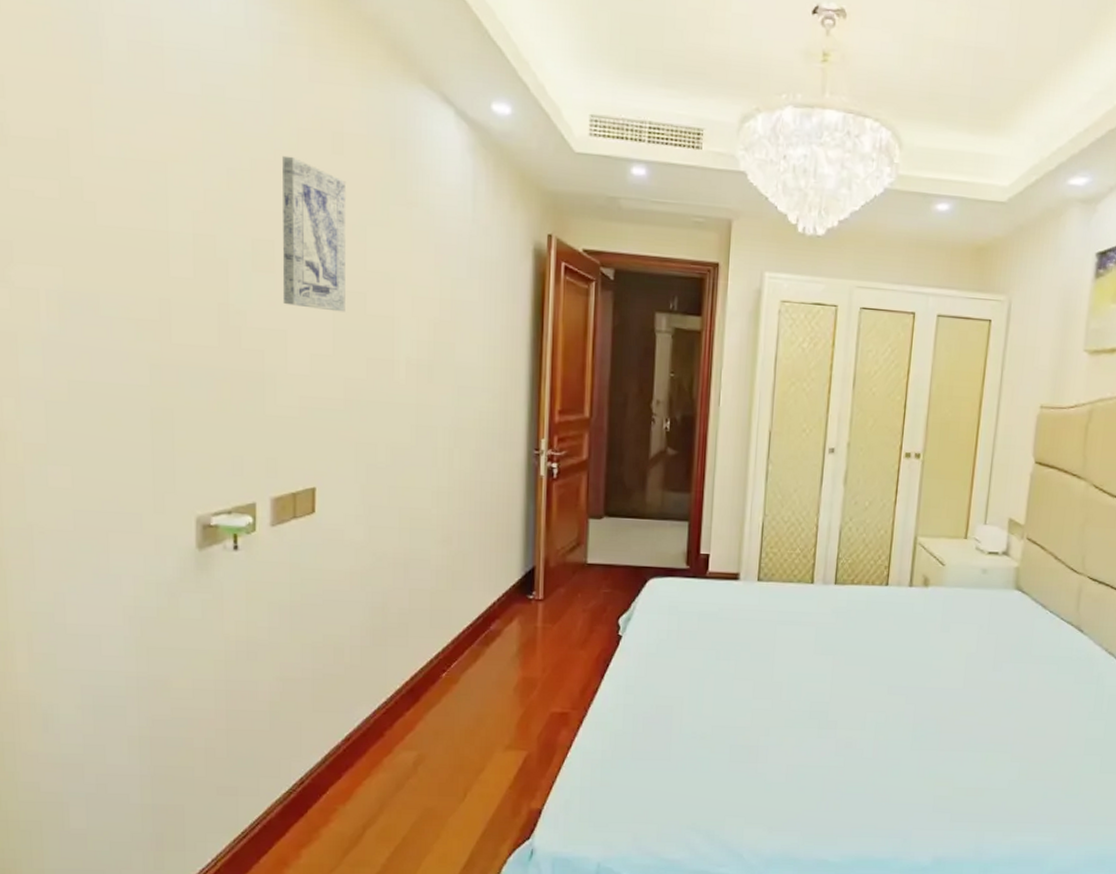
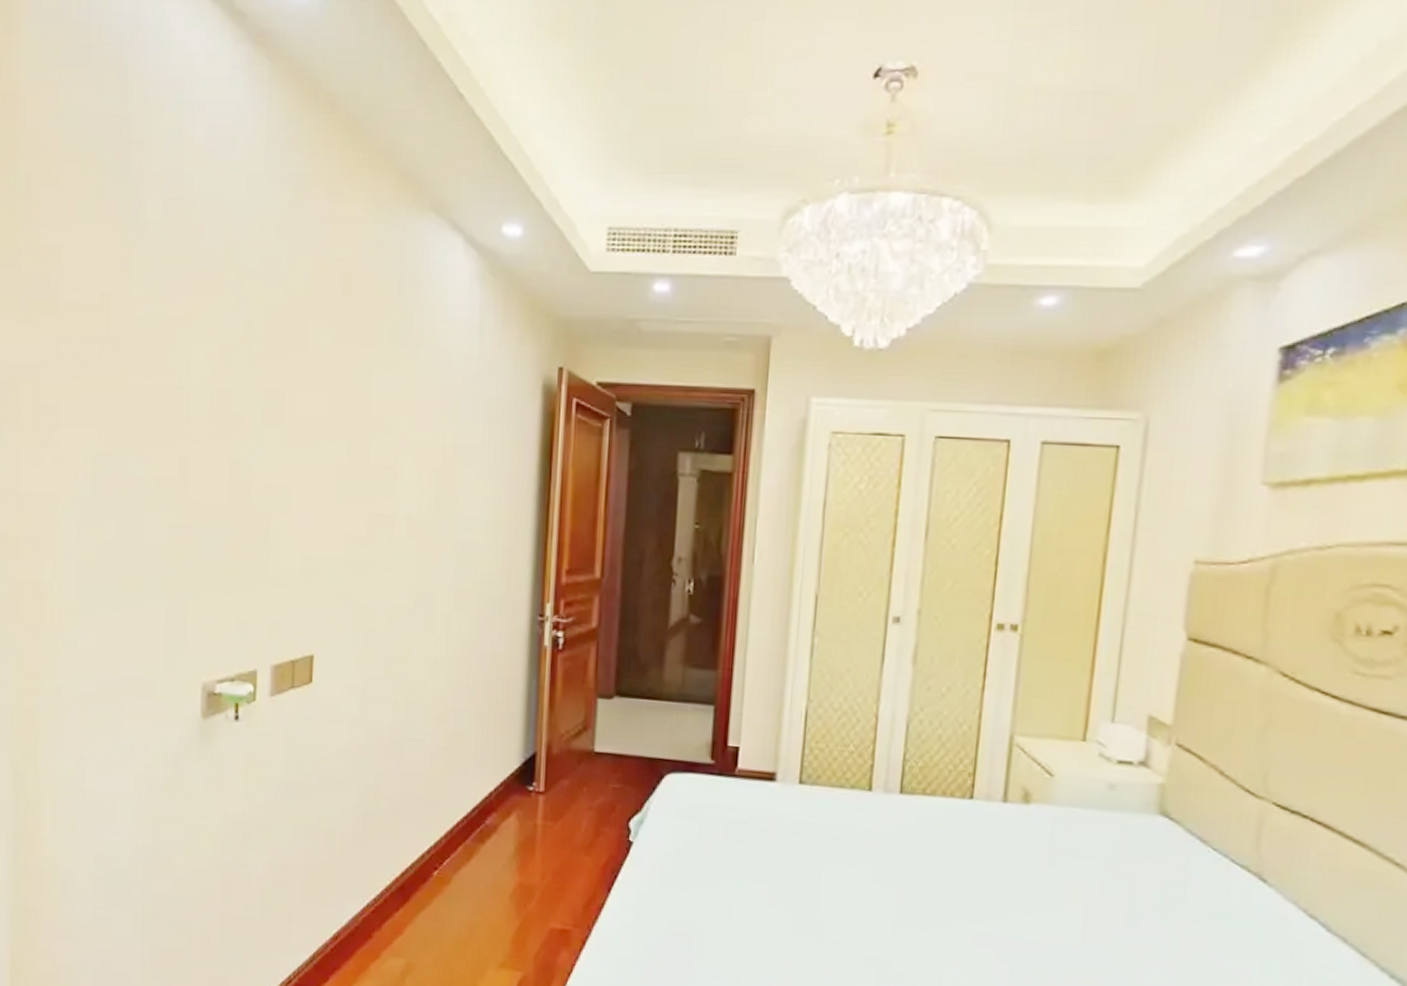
wall art: present [282,155,347,312] -> none [289,301,354,464]

